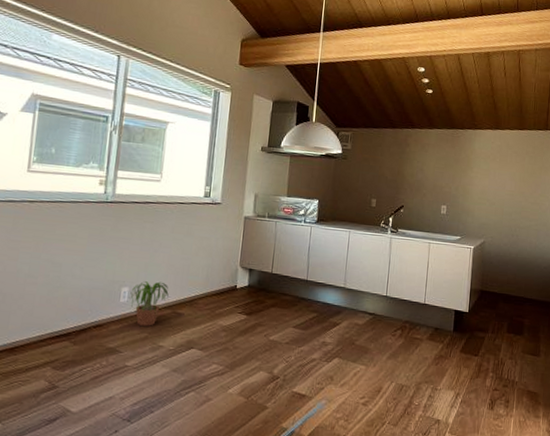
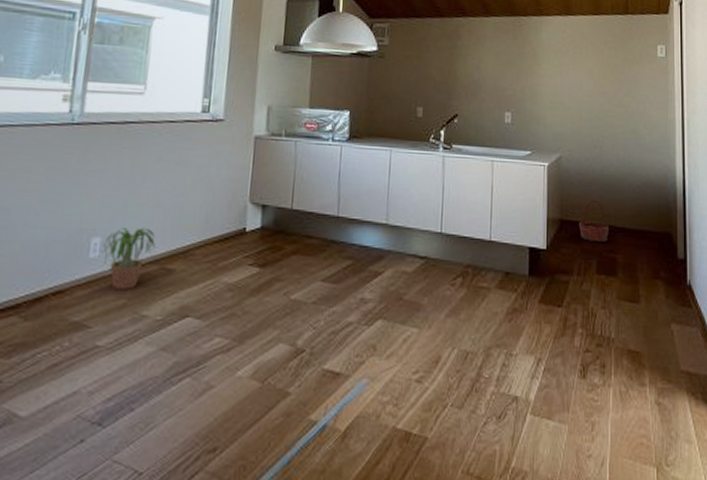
basket: none [495,276,520,309] -> present [579,199,610,242]

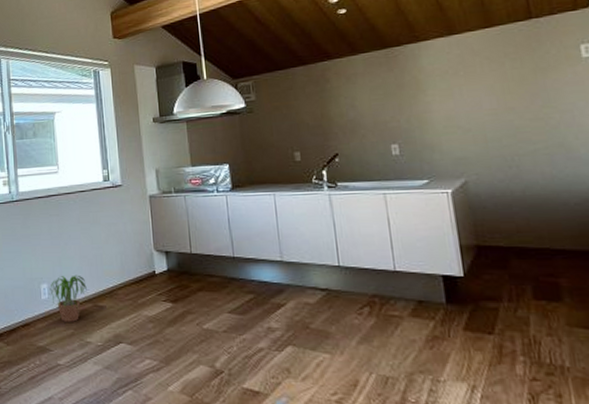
basket: present [579,199,610,242] -> none [502,222,545,266]

